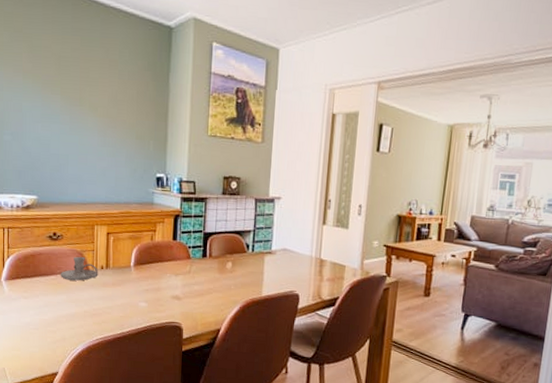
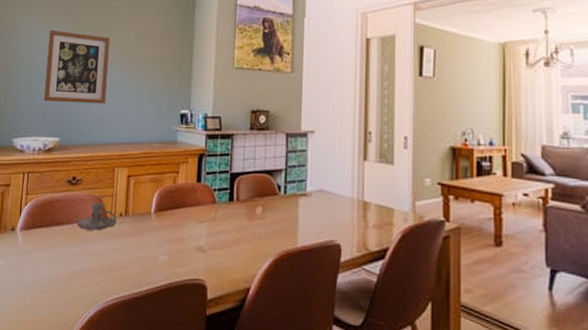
wall art: none [17,86,83,165] -> present [43,30,110,104]

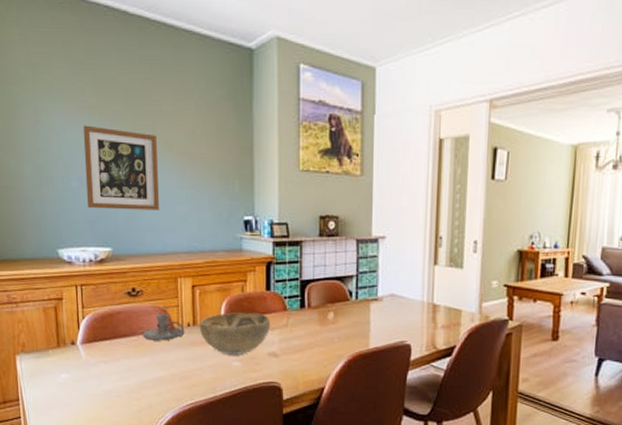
decorative bowl: none [130,203,200,249] -> present [199,312,271,356]

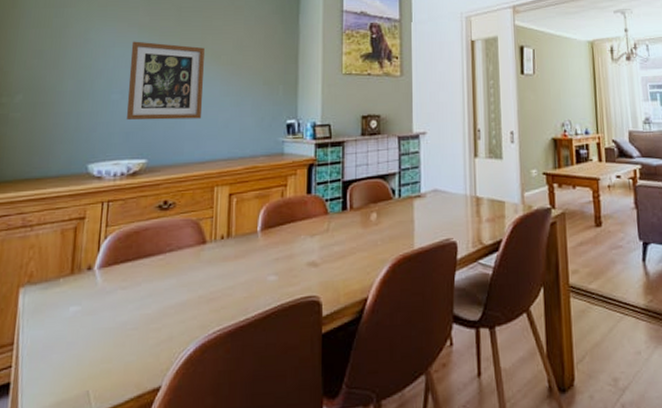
candle holder: present [142,313,185,341] -> none [169,226,218,259]
decorative bowl: present [199,312,271,356] -> none [233,219,311,269]

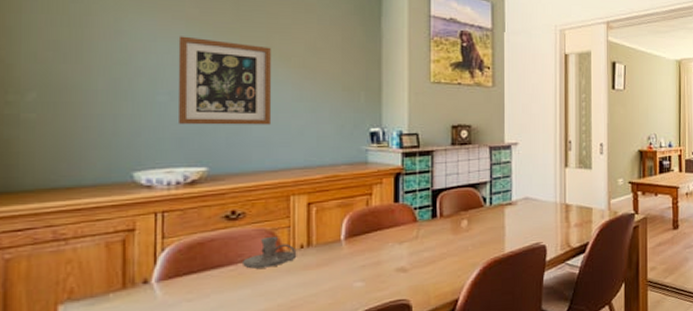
candle holder: none [169,226,218,259] -> present [241,236,297,269]

